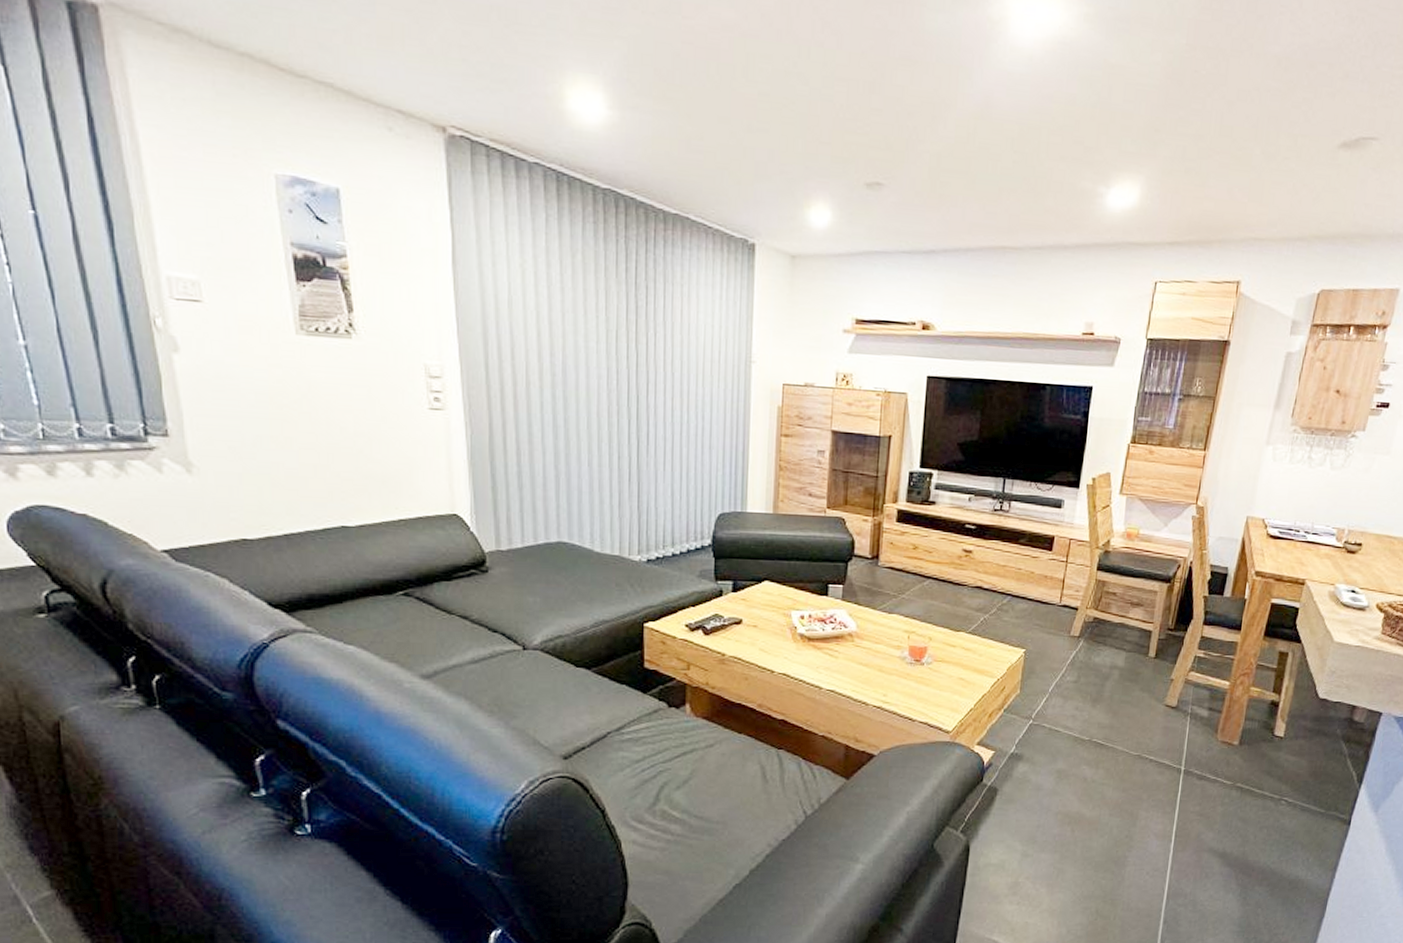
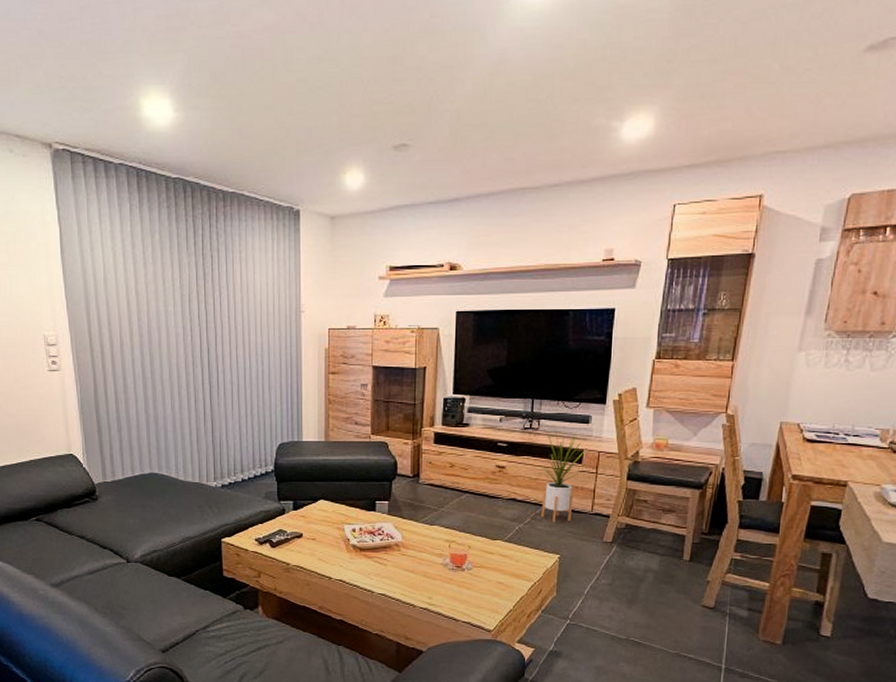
house plant: none [1008,511,1056,615] -> present [540,428,585,523]

